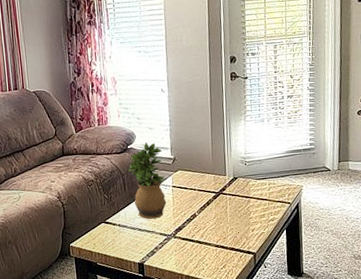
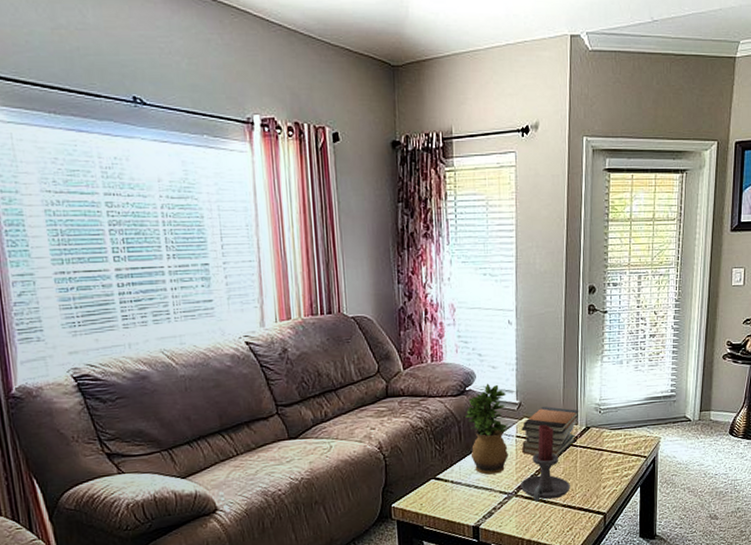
book stack: none [176,160,227,204] -> present [521,406,579,457]
candle holder: none [178,176,222,243] -> present [521,425,570,502]

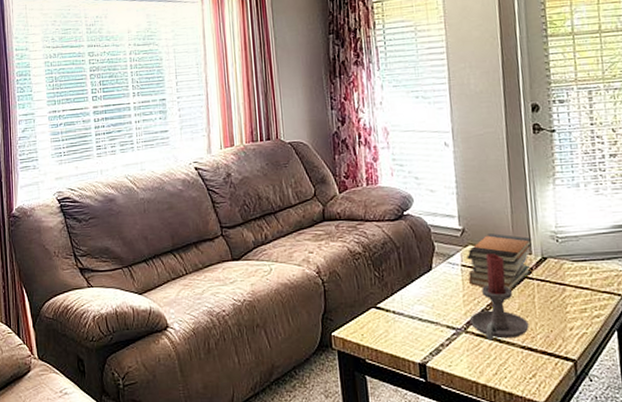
potted plant: present [465,383,508,475] -> none [404,208,454,306]

